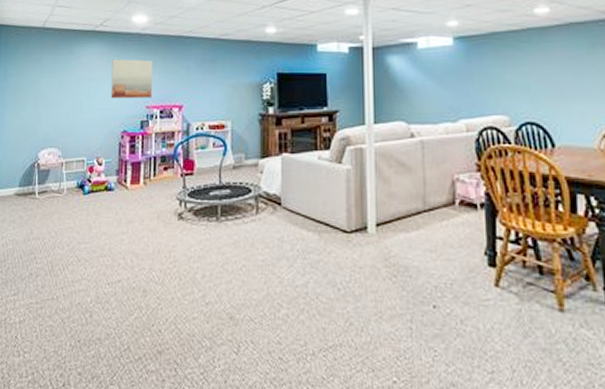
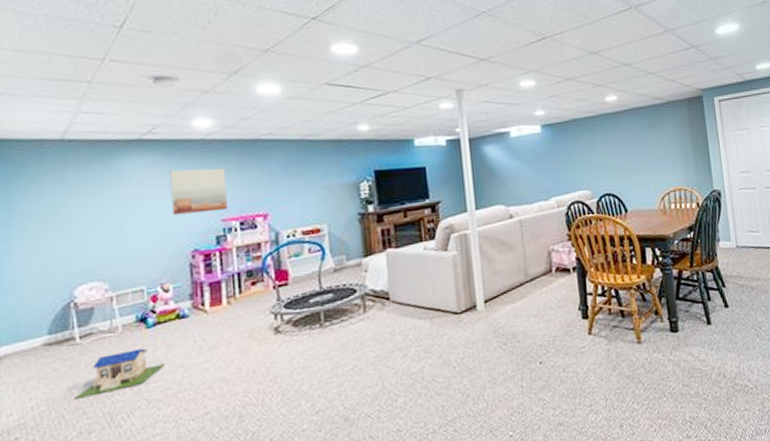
toy house: none [29,211,94,245] -> present [73,348,166,400]

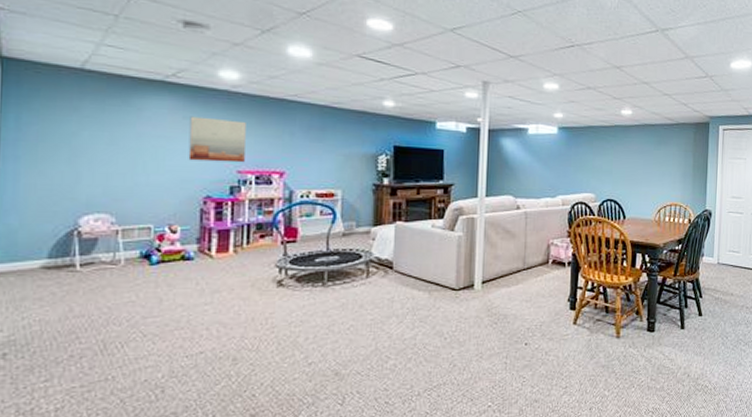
toy house: present [73,348,166,400] -> none [67,283,166,324]

